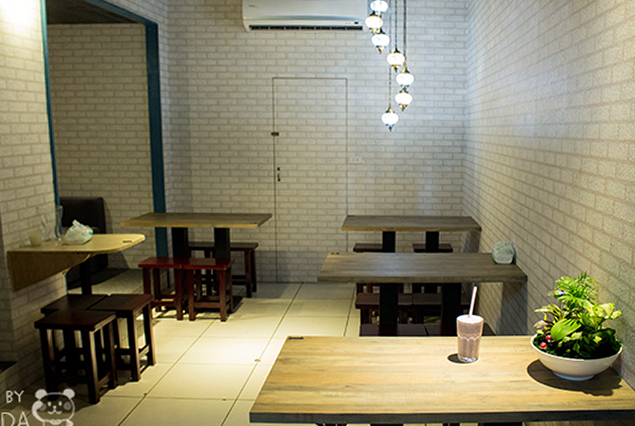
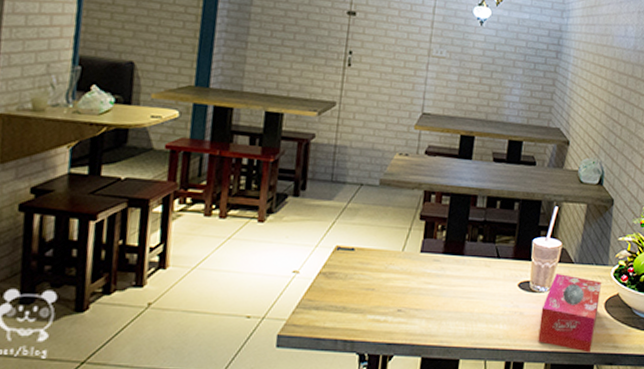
tissue box: none [470,345,522,412] -> present [538,273,601,353]

